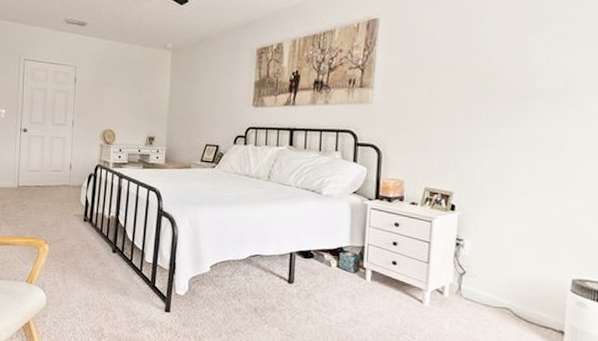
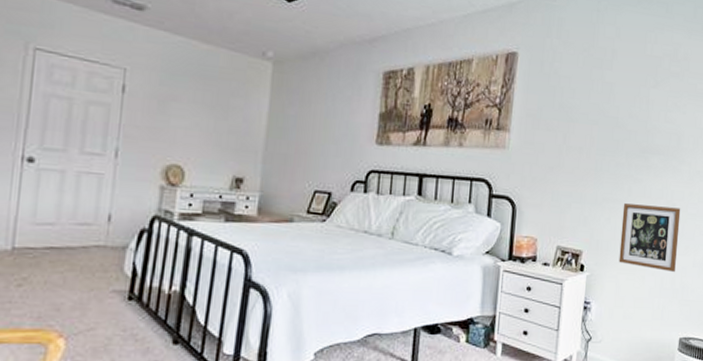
picture frame: none [495,148,571,214] -> present [619,203,681,272]

